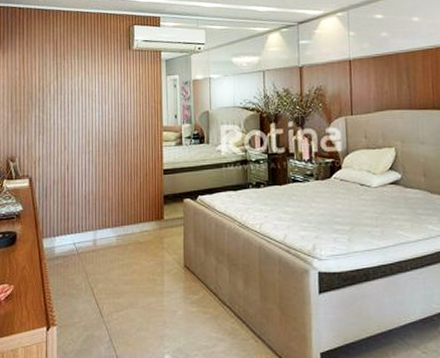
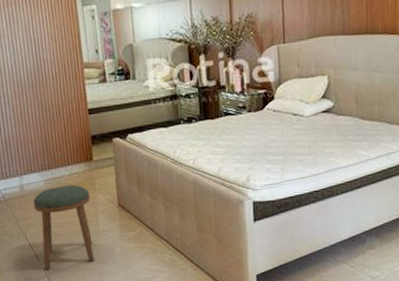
stool: none [104,242,158,328] -> present [33,185,94,269]

